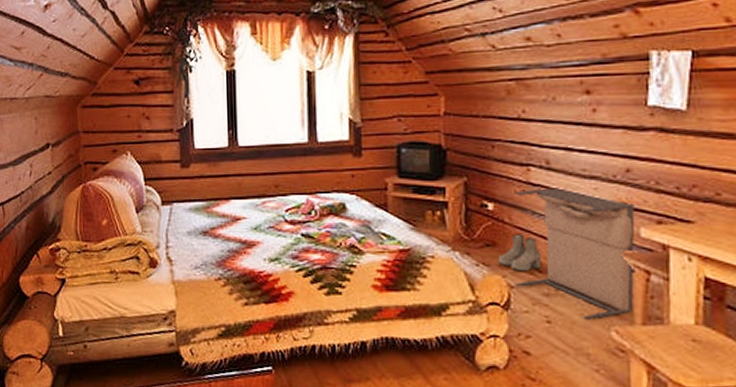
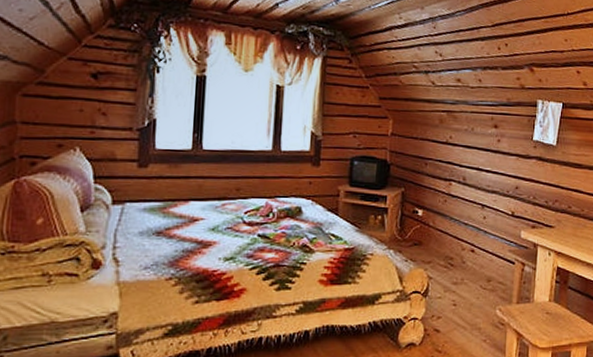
boots: present [497,234,542,272] -> none [422,235,454,266]
laundry hamper: present [514,188,635,320] -> none [432,199,519,301]

